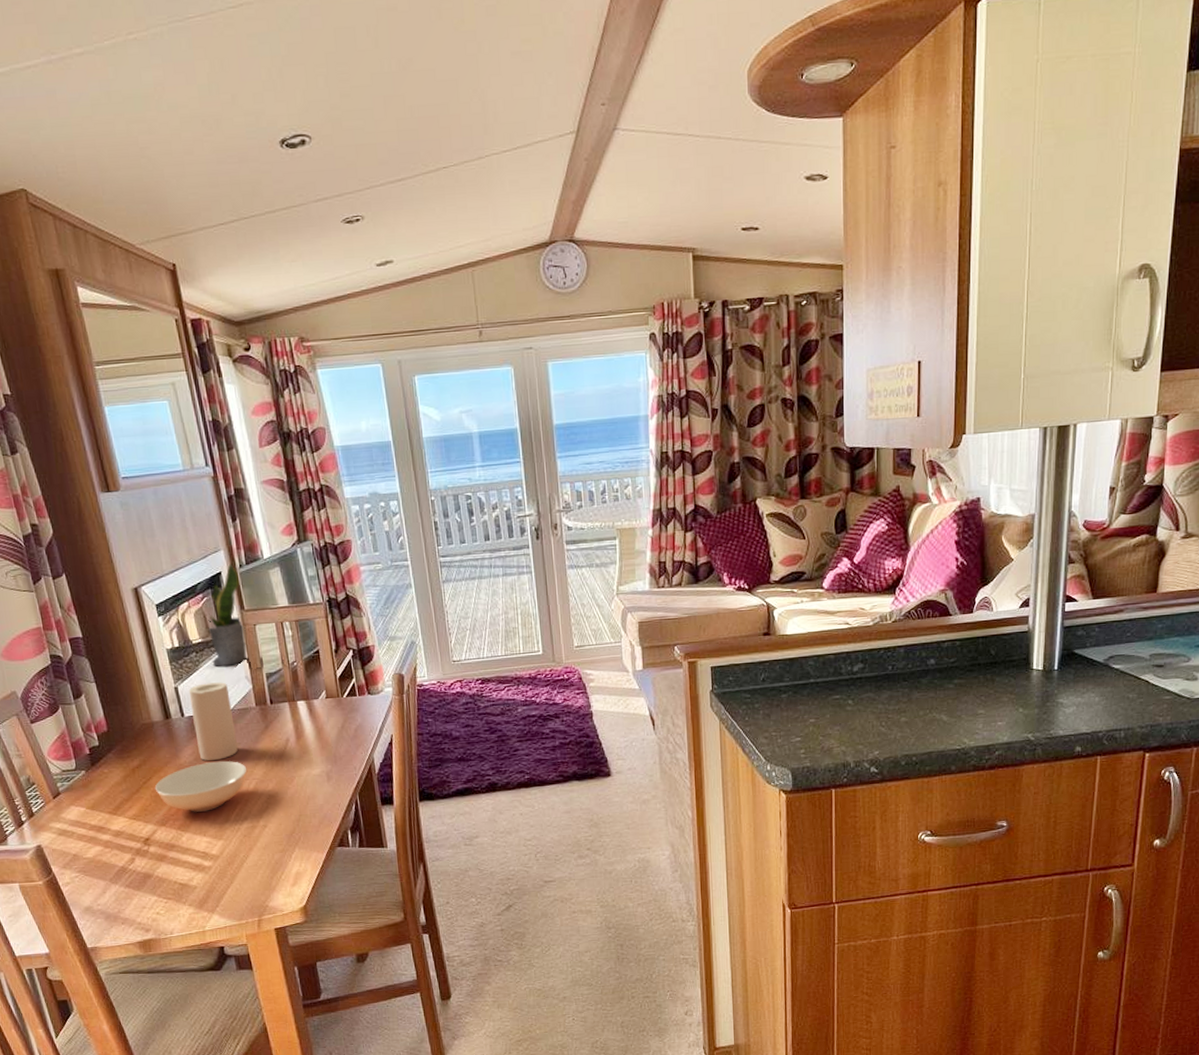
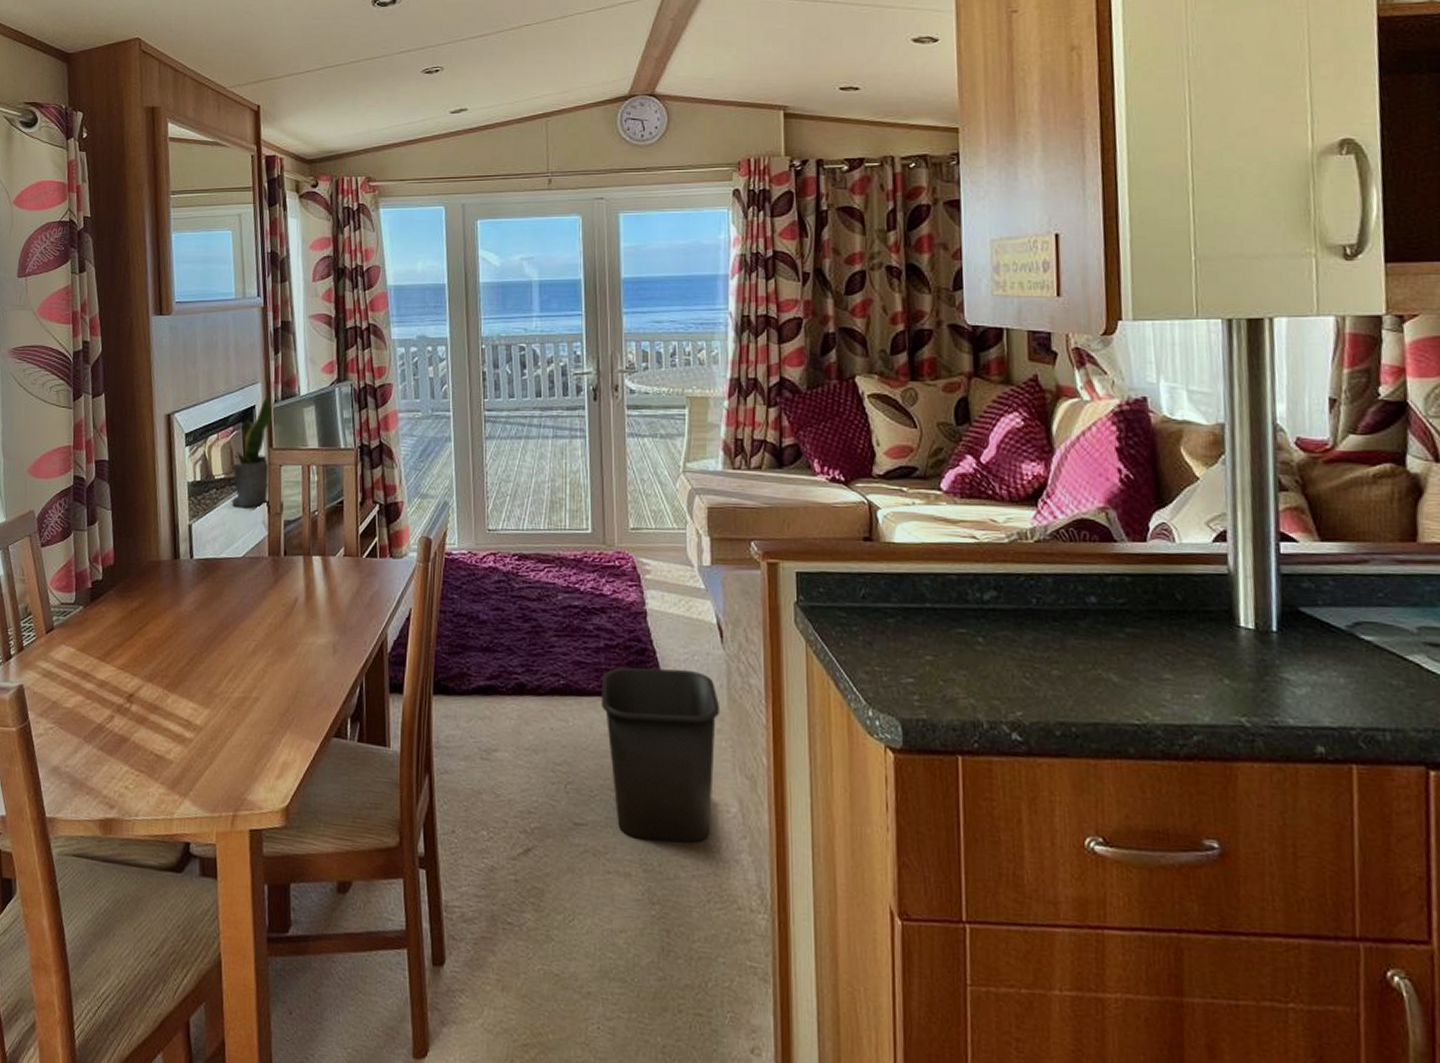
bowl: present [154,760,247,812] -> none [149,614,249,672]
candle: present [188,682,238,761] -> none [201,524,243,613]
waste bin: none [559,754,655,885] -> present [601,667,721,843]

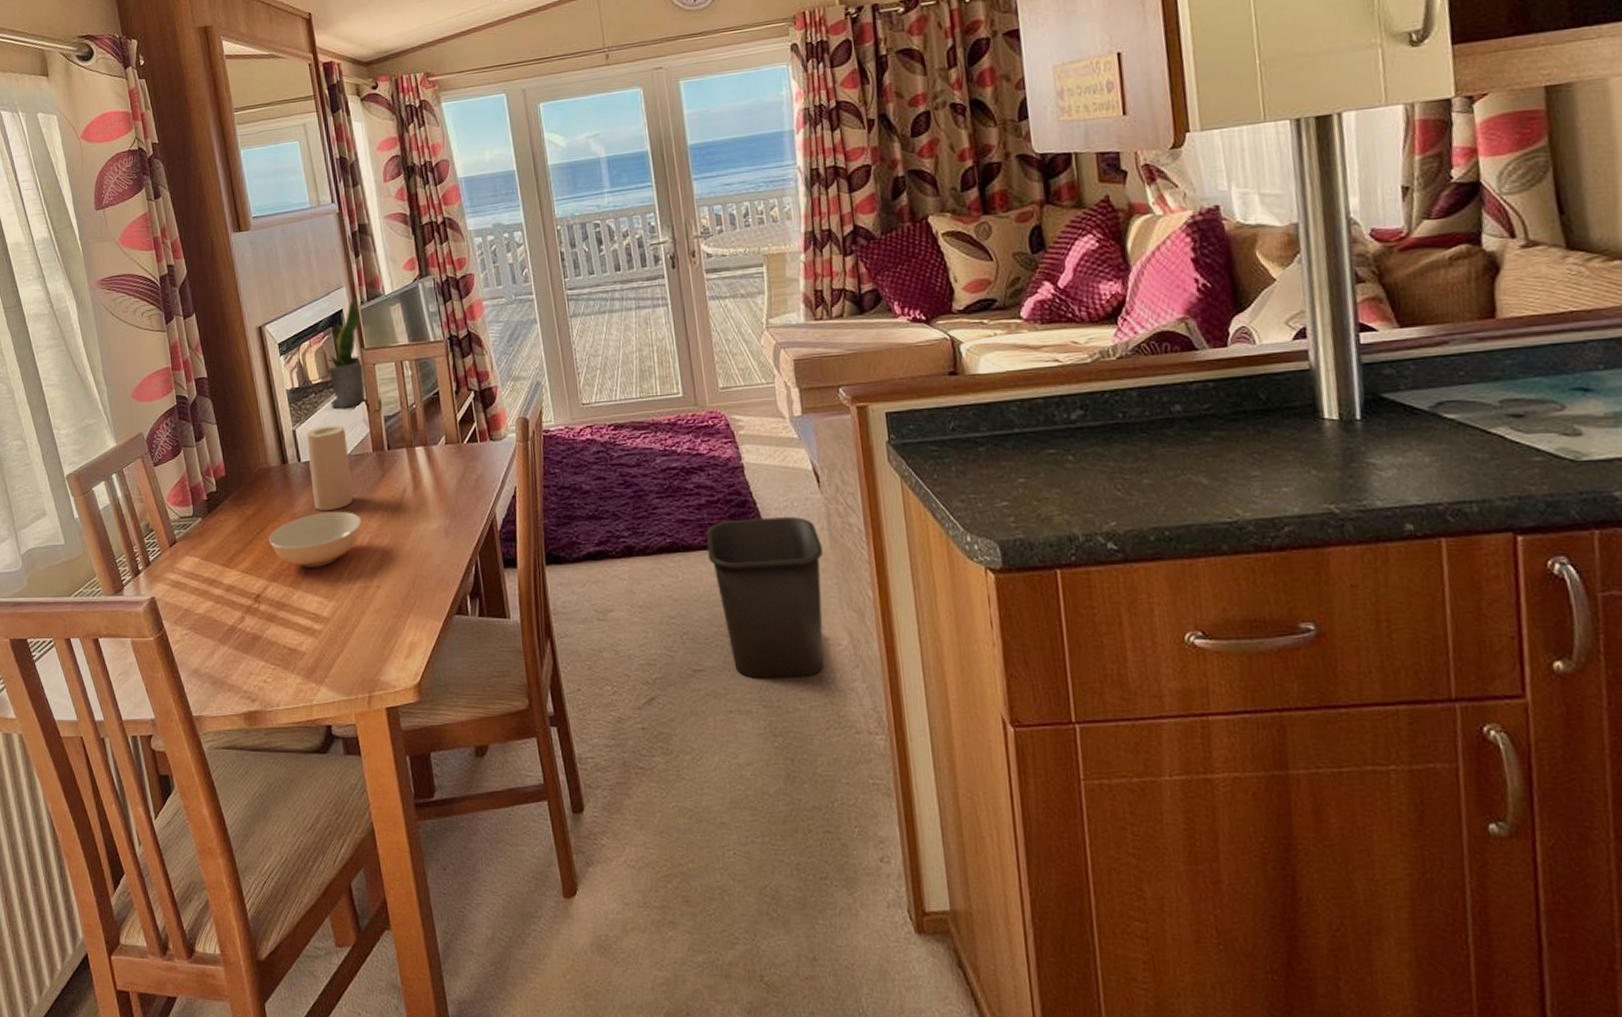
bowl: none [149,614,249,672] -> present [268,511,362,567]
candle: none [201,524,243,613] -> present [306,425,353,510]

